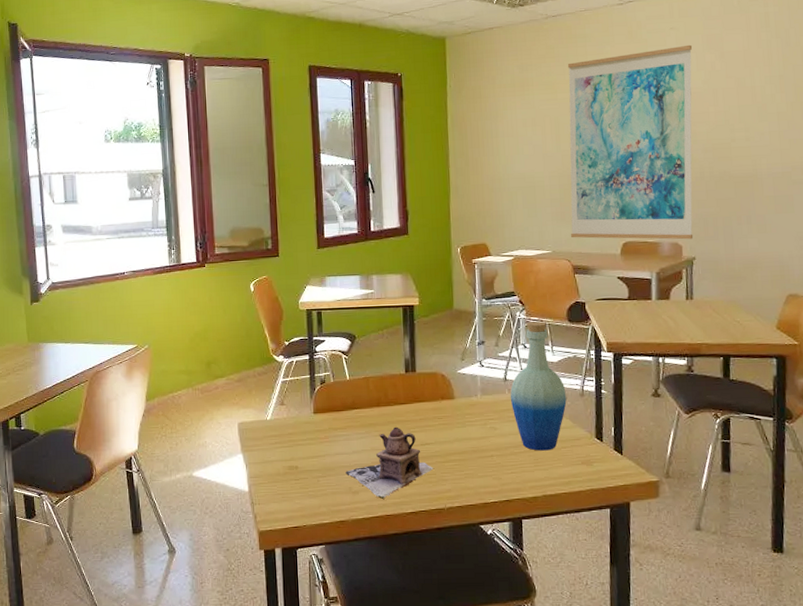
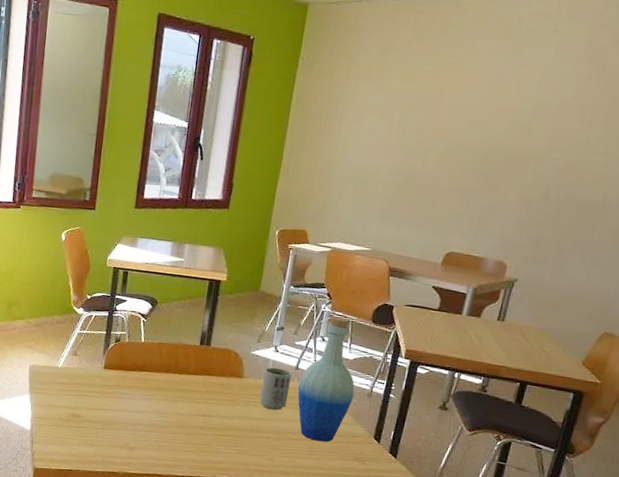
teapot: present [345,426,434,499] -> none [125,394,210,459]
cup: none [473,383,503,427] -> present [259,367,292,411]
wall art: present [567,44,694,240] -> none [394,51,573,260]

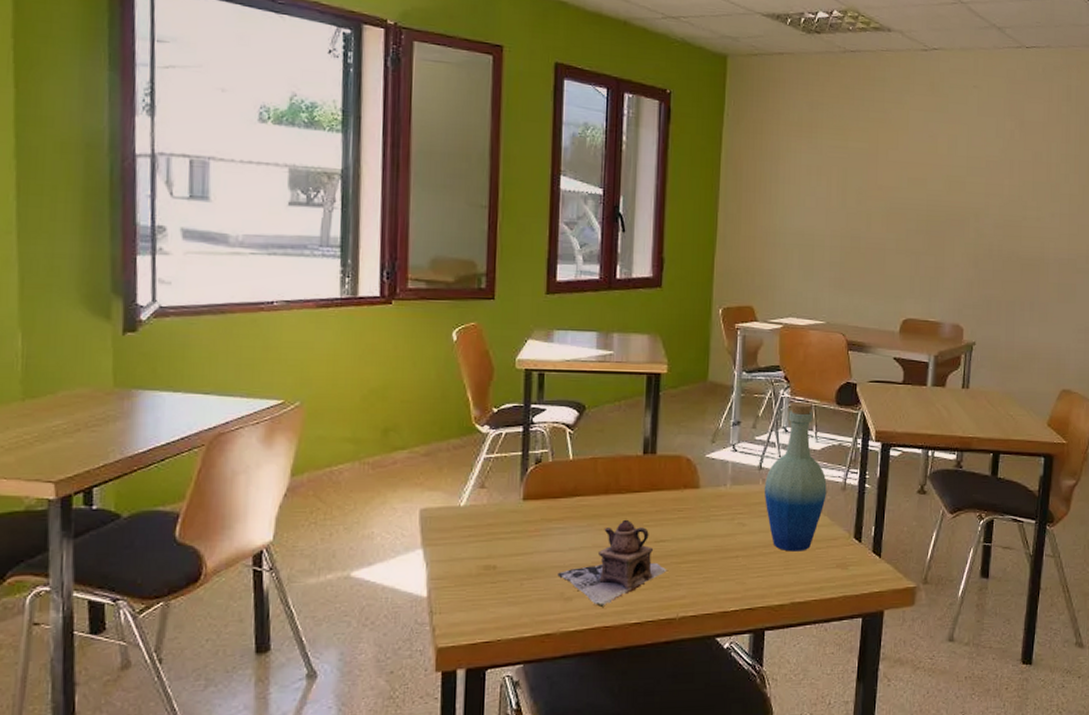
teapot: none [125,394,210,459] -> present [557,519,667,607]
cup: present [259,367,292,411] -> none [721,470,755,522]

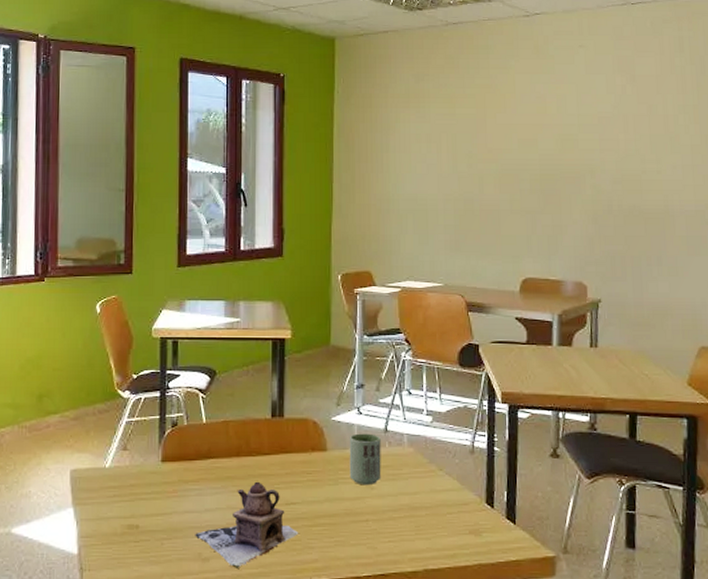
cup: none [721,470,755,522] -> present [349,433,381,486]
bottle: present [764,402,827,552] -> none [390,364,455,516]

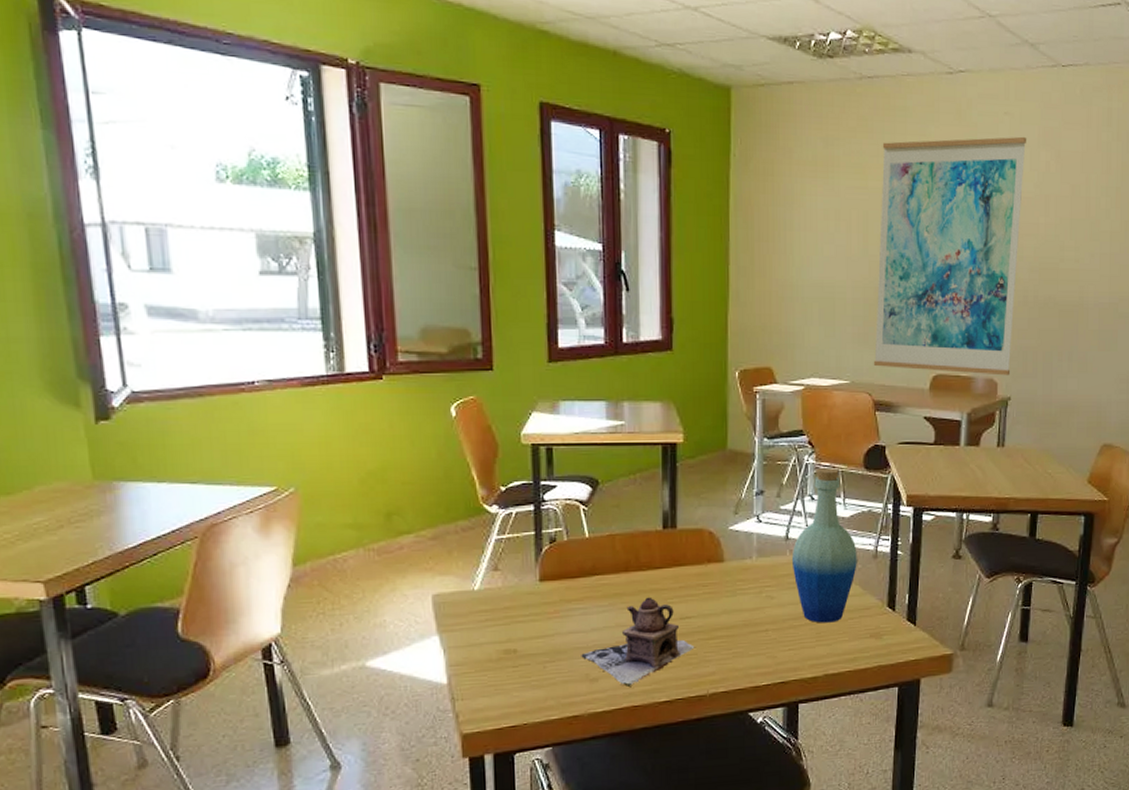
cup: present [349,433,381,486] -> none [748,542,782,596]
bottle: none [390,364,455,516] -> present [791,468,857,623]
wall art: none [464,65,603,279] -> present [873,136,1027,376]

